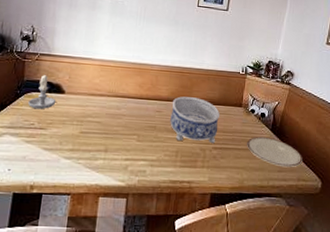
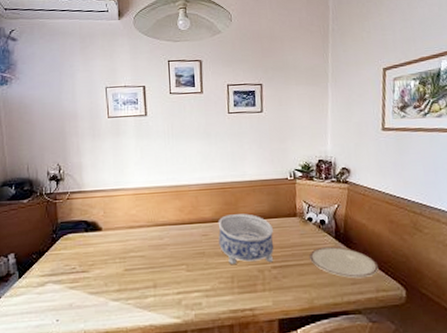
candle: present [28,74,57,110] -> none [66,213,95,252]

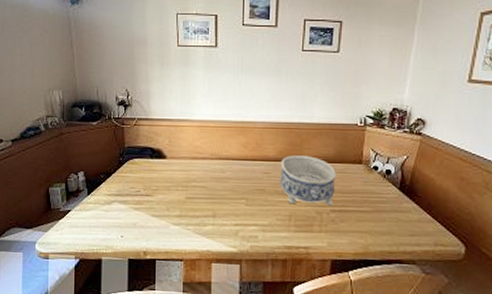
plate: present [310,246,378,279] -> none [371,196,440,231]

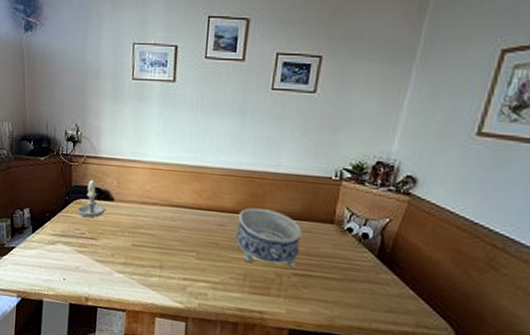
candle: none [132,139,159,176] -> present [78,179,106,218]

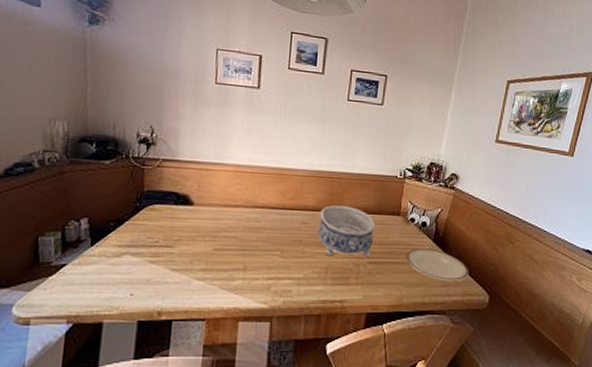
candle: present [78,179,106,218] -> none [150,183,184,225]
plate: none [340,264,426,309] -> present [406,248,468,282]

